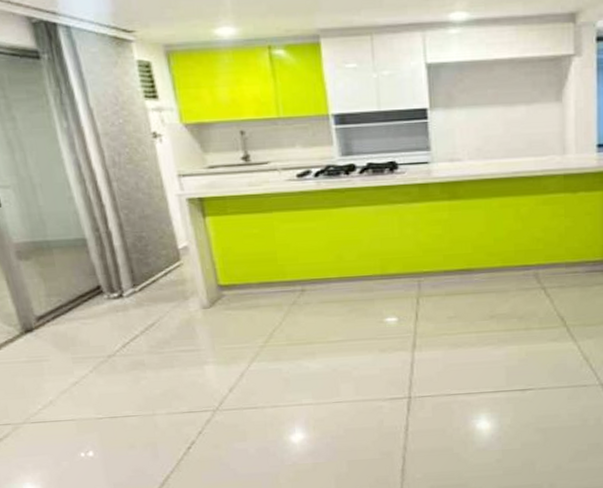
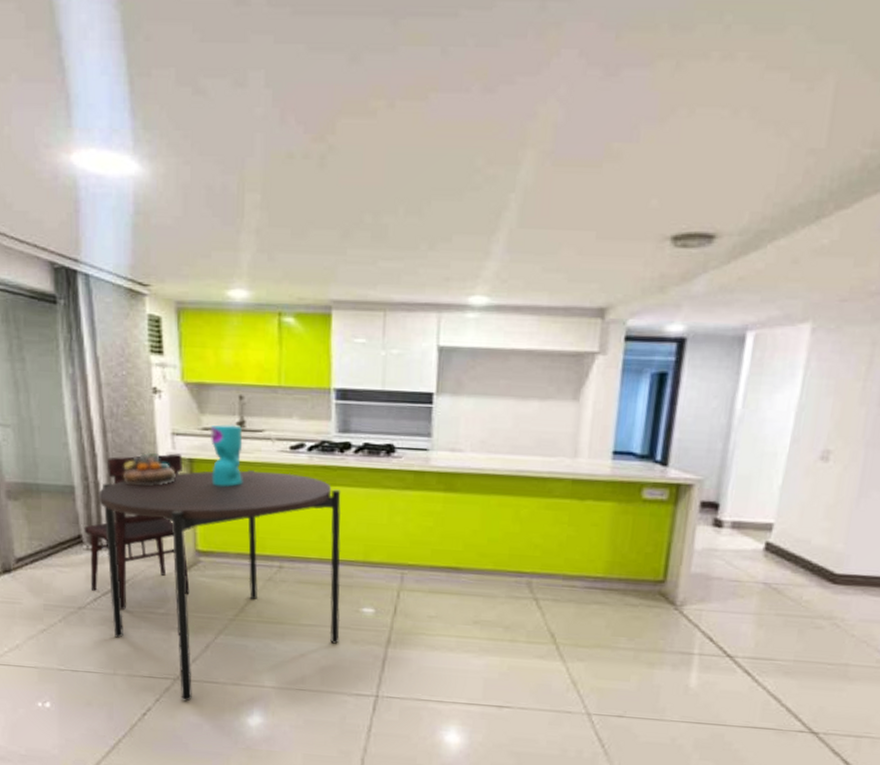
dining chair: none [102,194,218,352] -> present [84,453,190,610]
dining table: none [111,200,368,430] -> present [98,470,341,702]
decorative bowl: none [134,196,188,231] -> present [123,452,176,487]
decorative vase: none [215,159,256,221] -> present [209,424,243,487]

